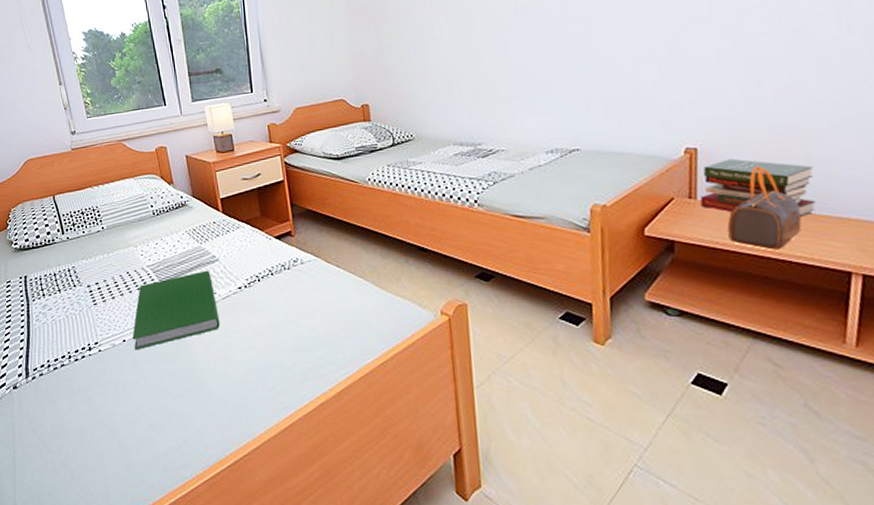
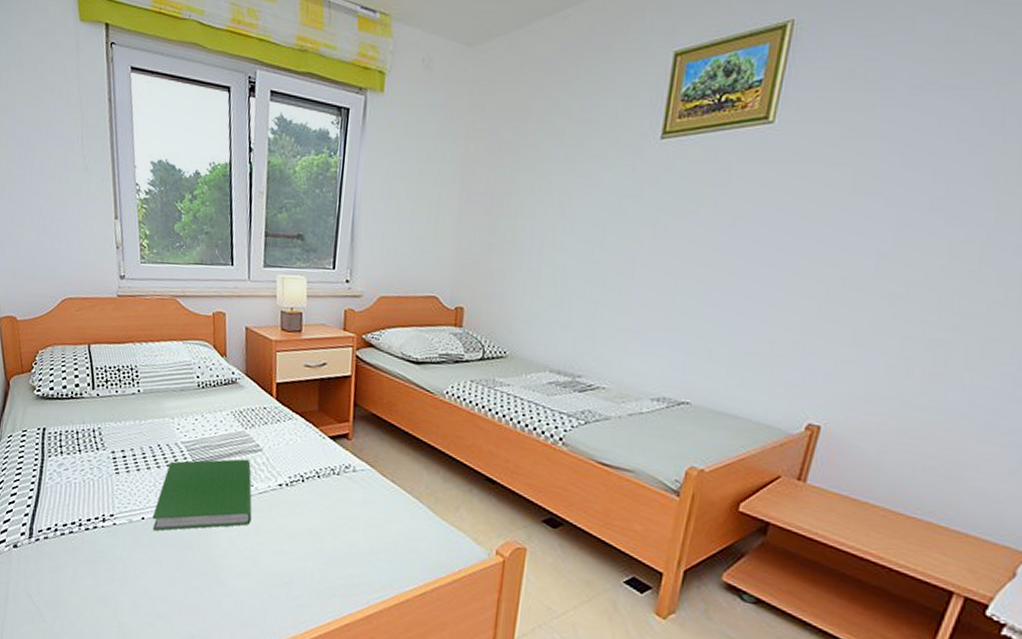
books: present [700,158,816,217] -> none [808,444,944,523]
handbag: present [727,165,802,250] -> none [830,458,917,554]

